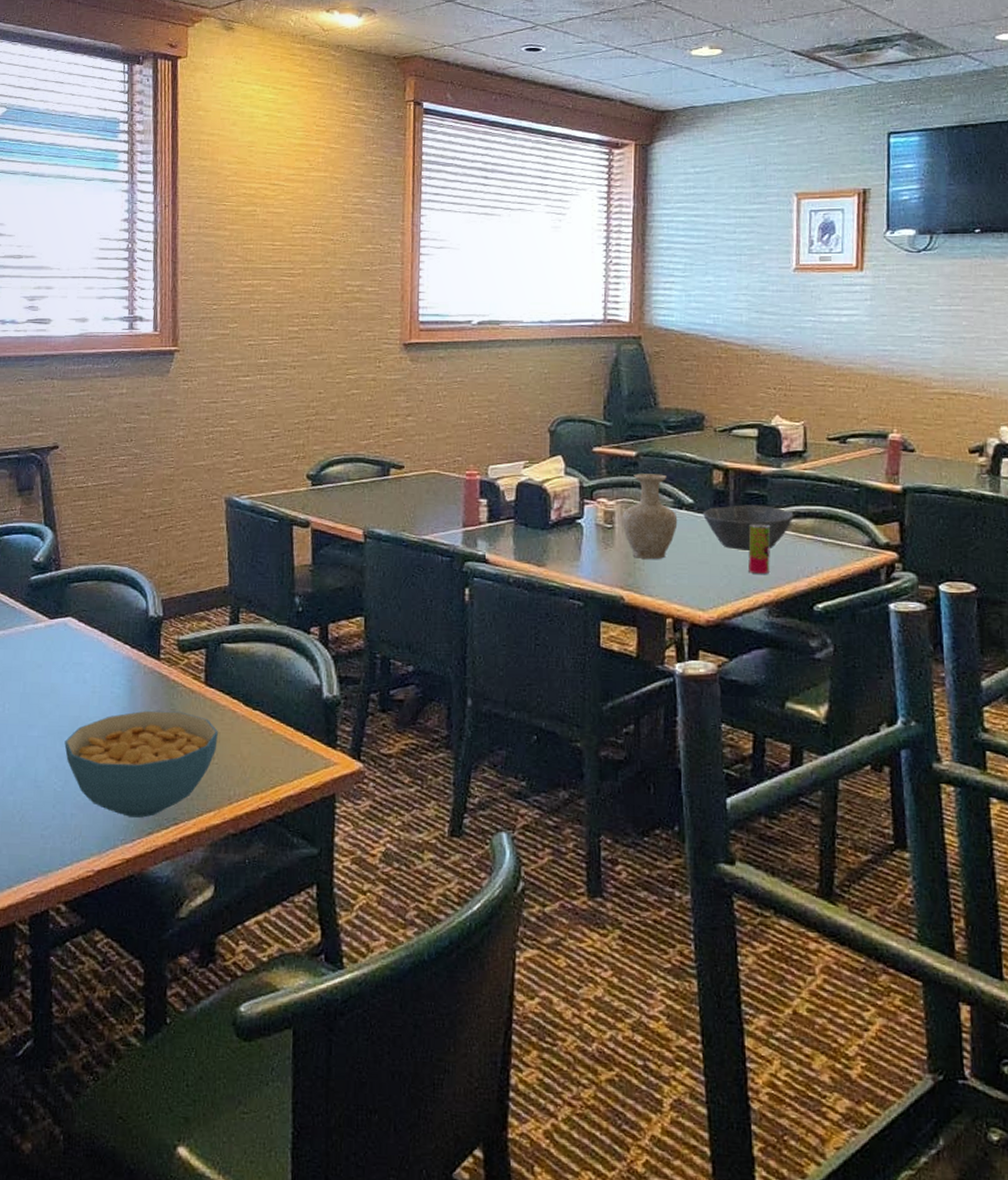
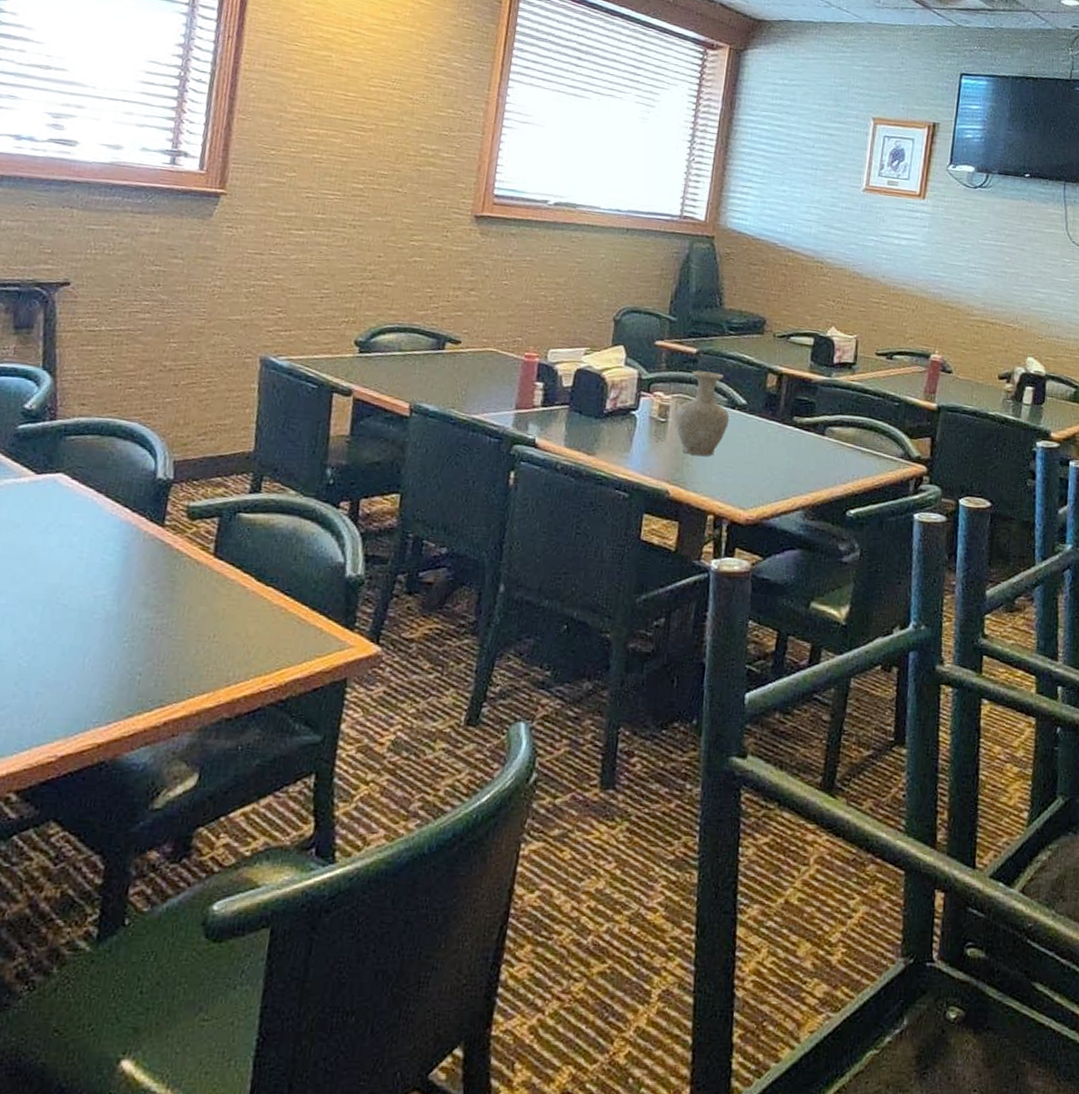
cereal bowl: present [64,710,218,818] -> none [37,581,223,699]
bowl: present [703,505,794,552] -> none [754,409,838,455]
beverage can: present [748,524,771,575] -> none [790,428,816,479]

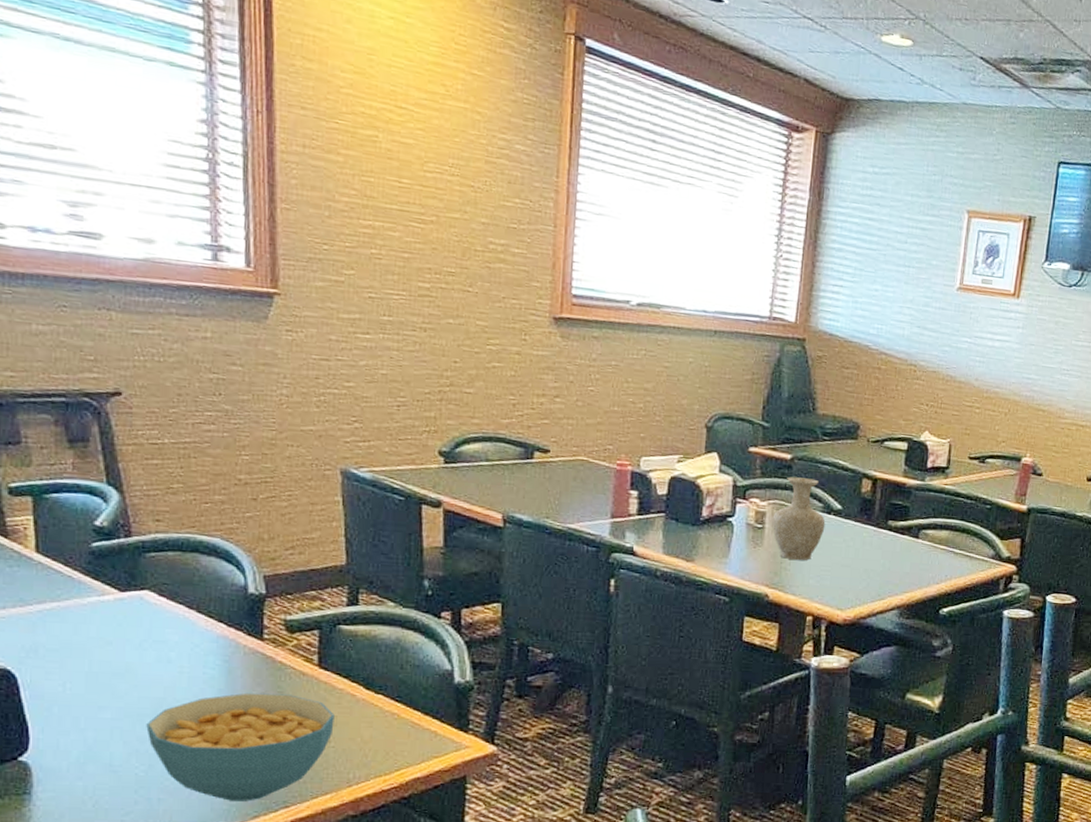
cereal bowl: none [37,581,223,699] -> present [146,692,335,801]

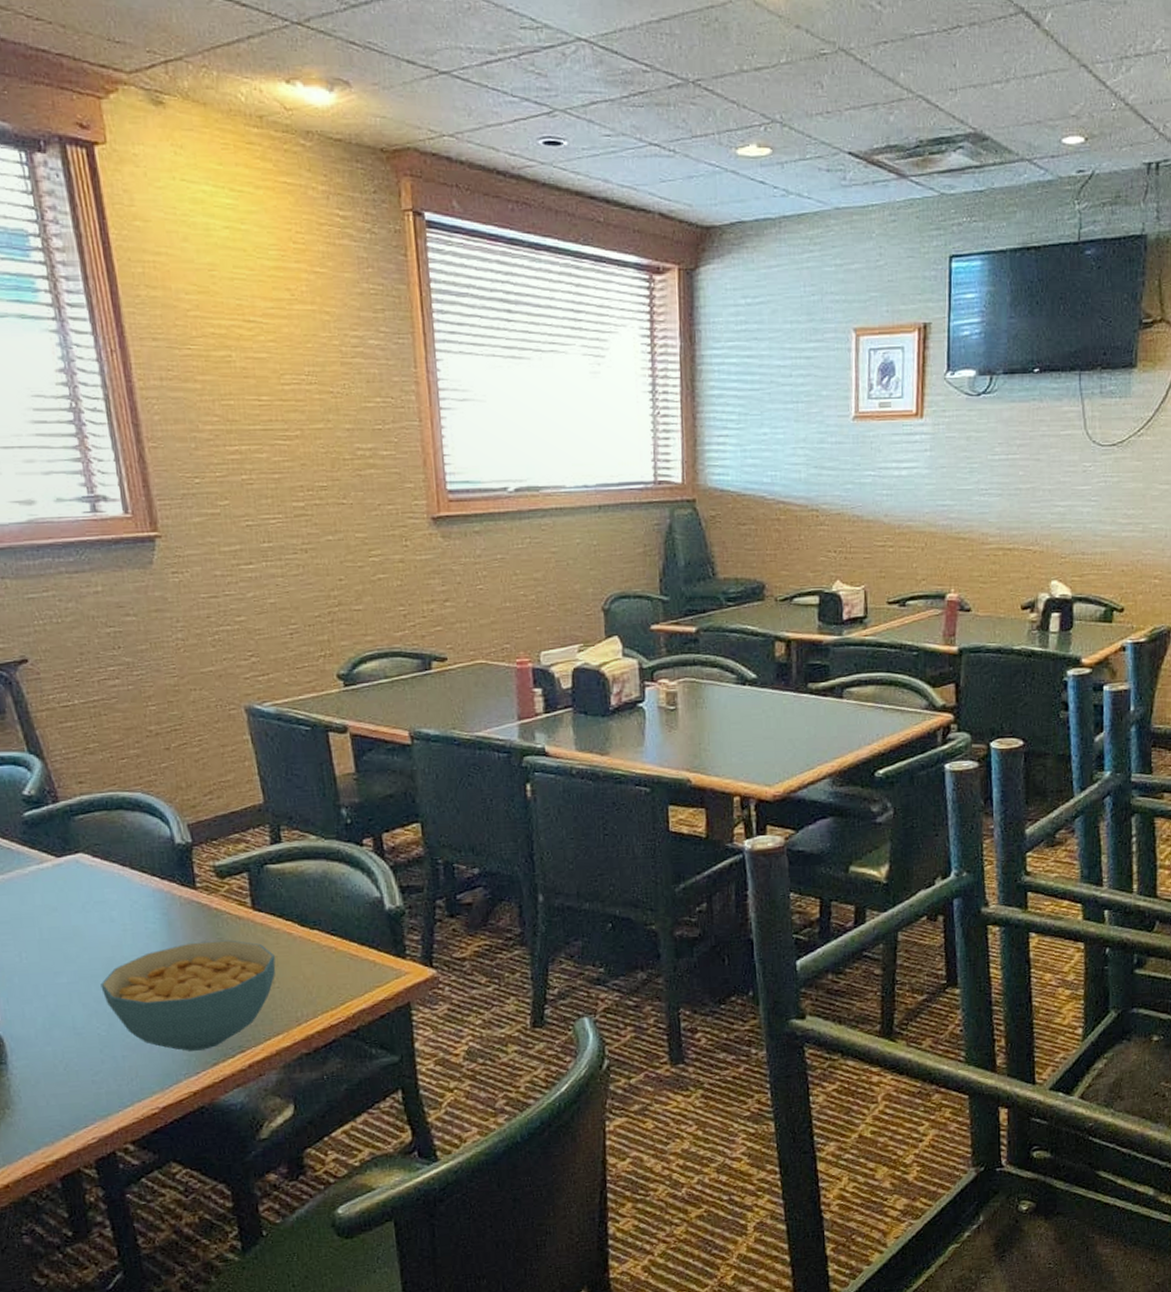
vase: present [772,476,826,560] -> none [684,649,742,739]

